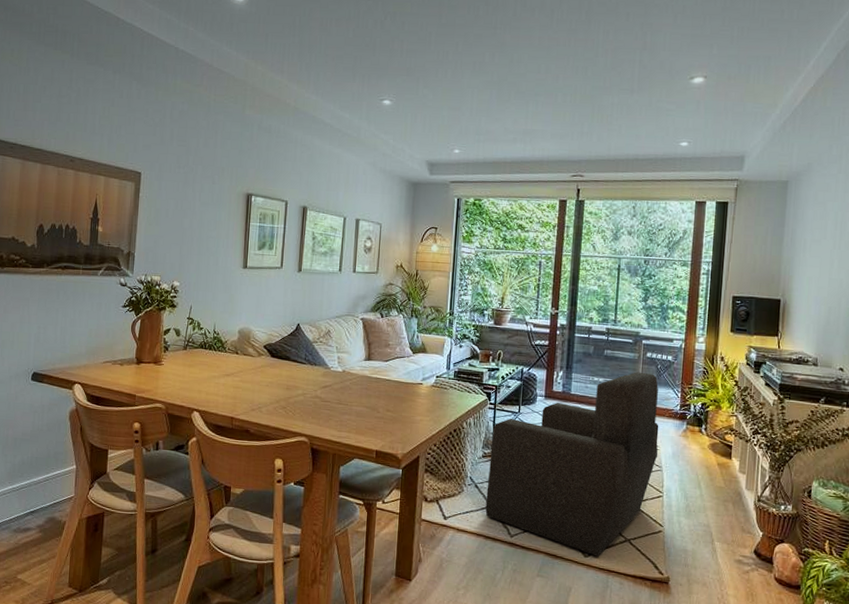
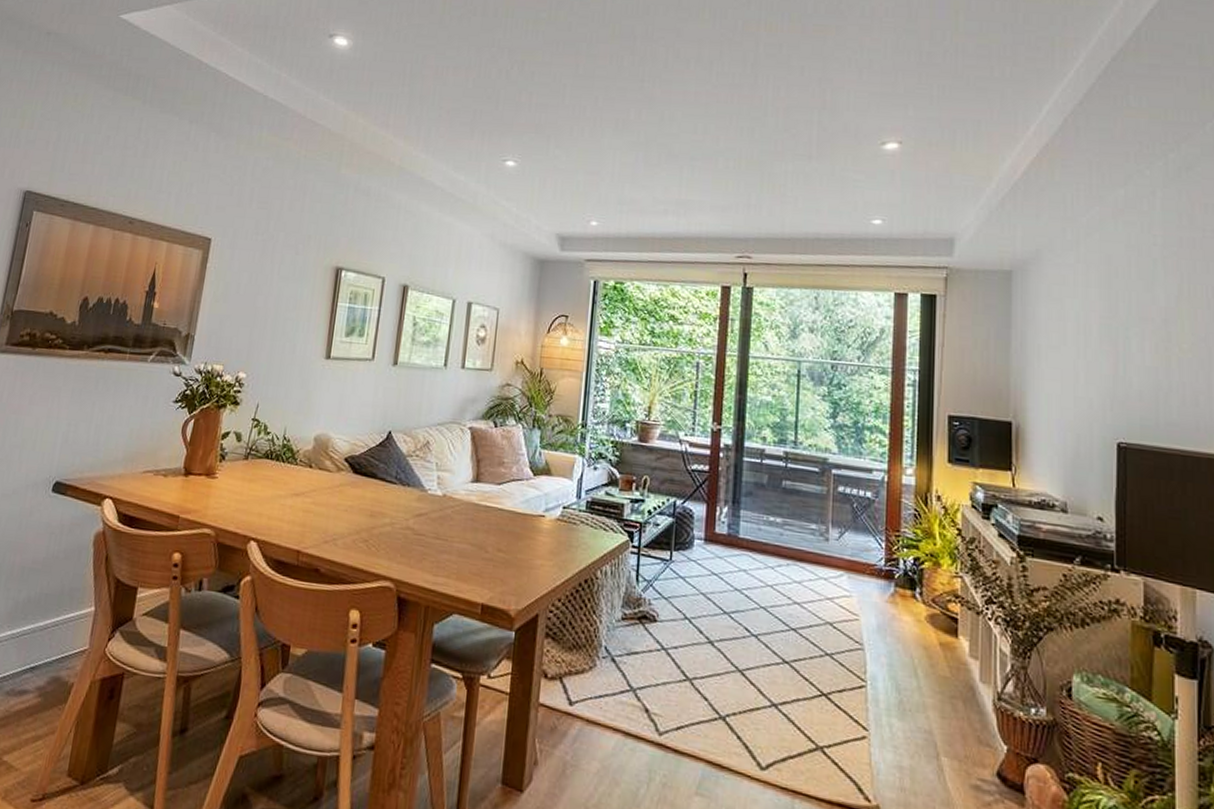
armchair: present [485,372,659,556] -> none [625,511,858,770]

